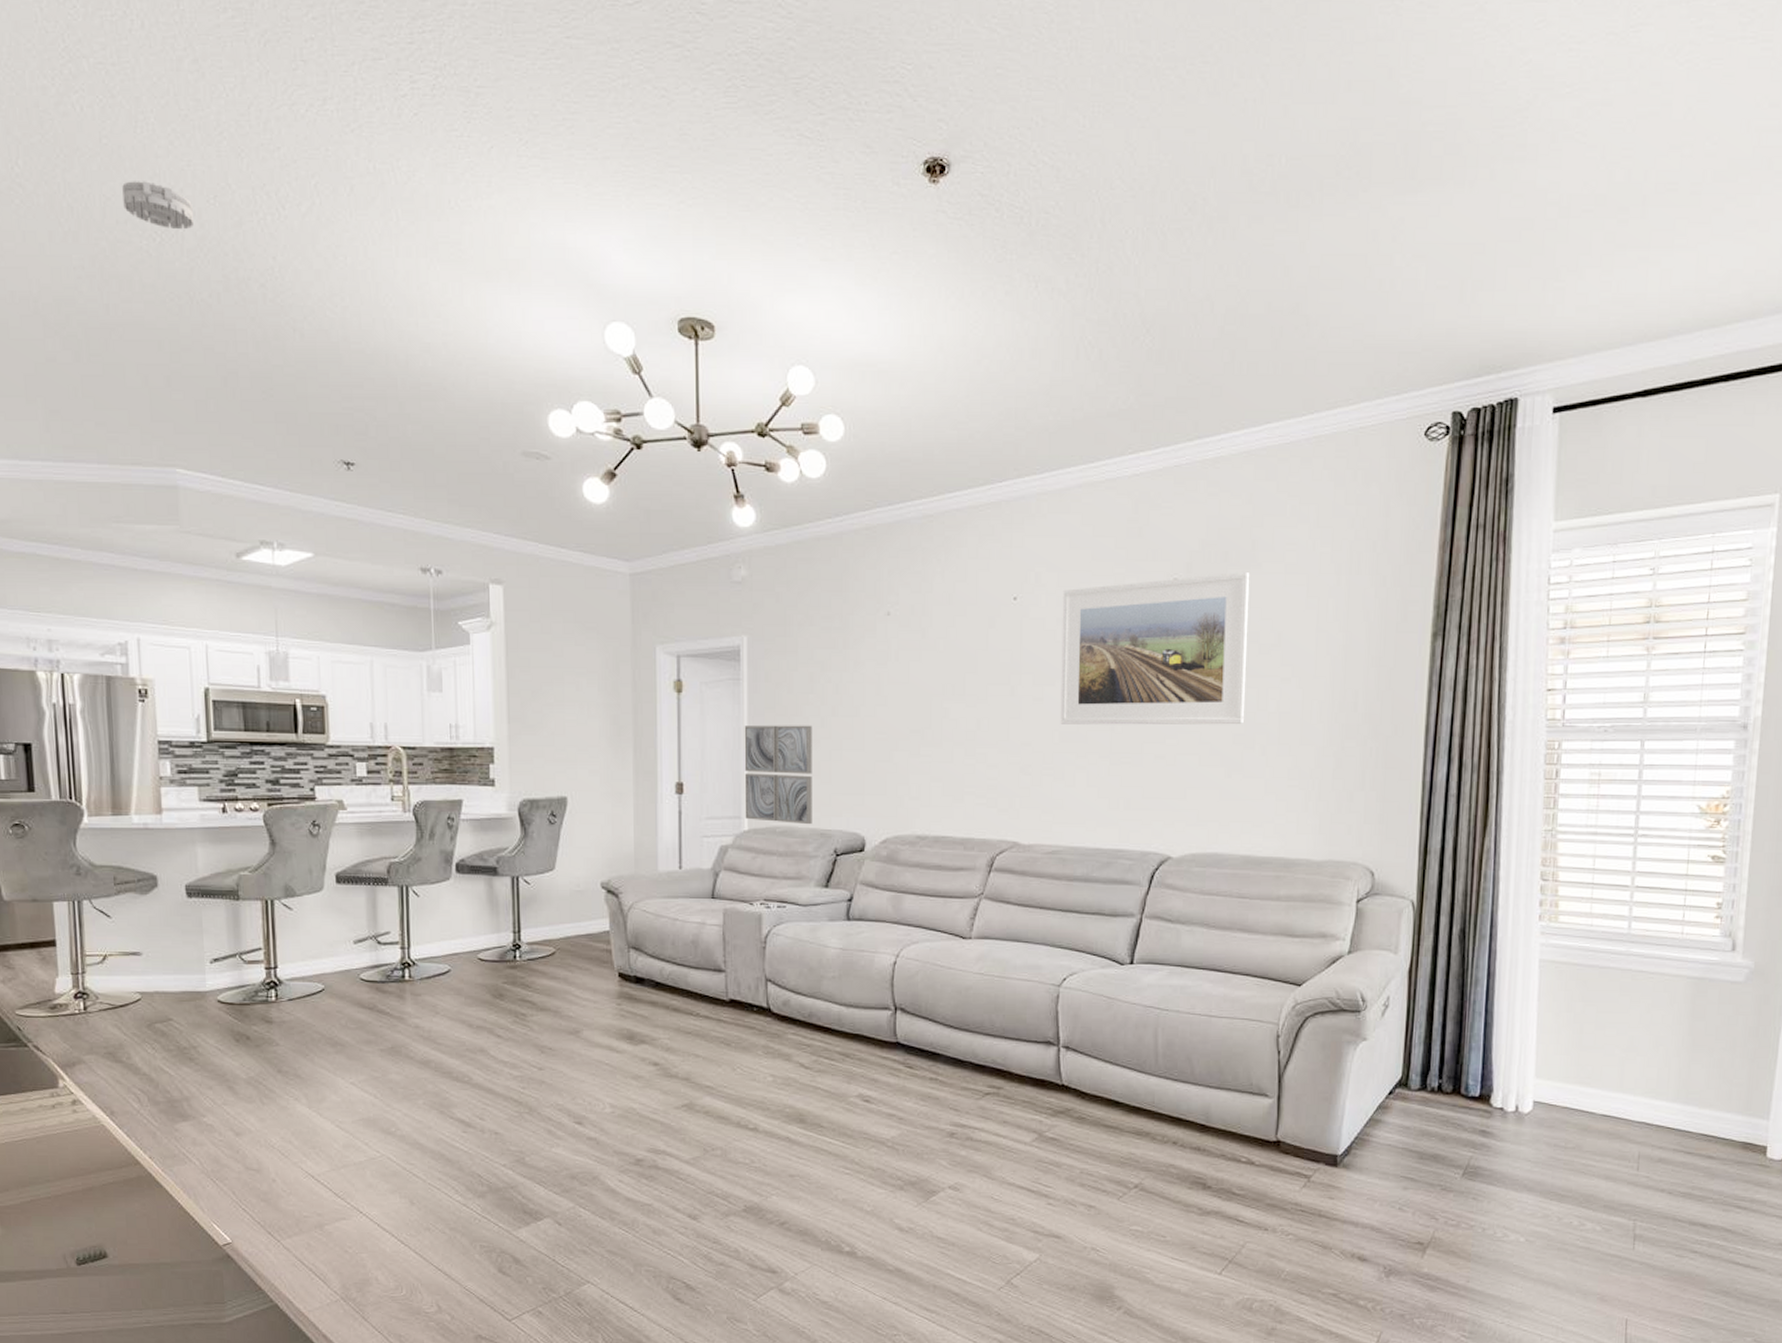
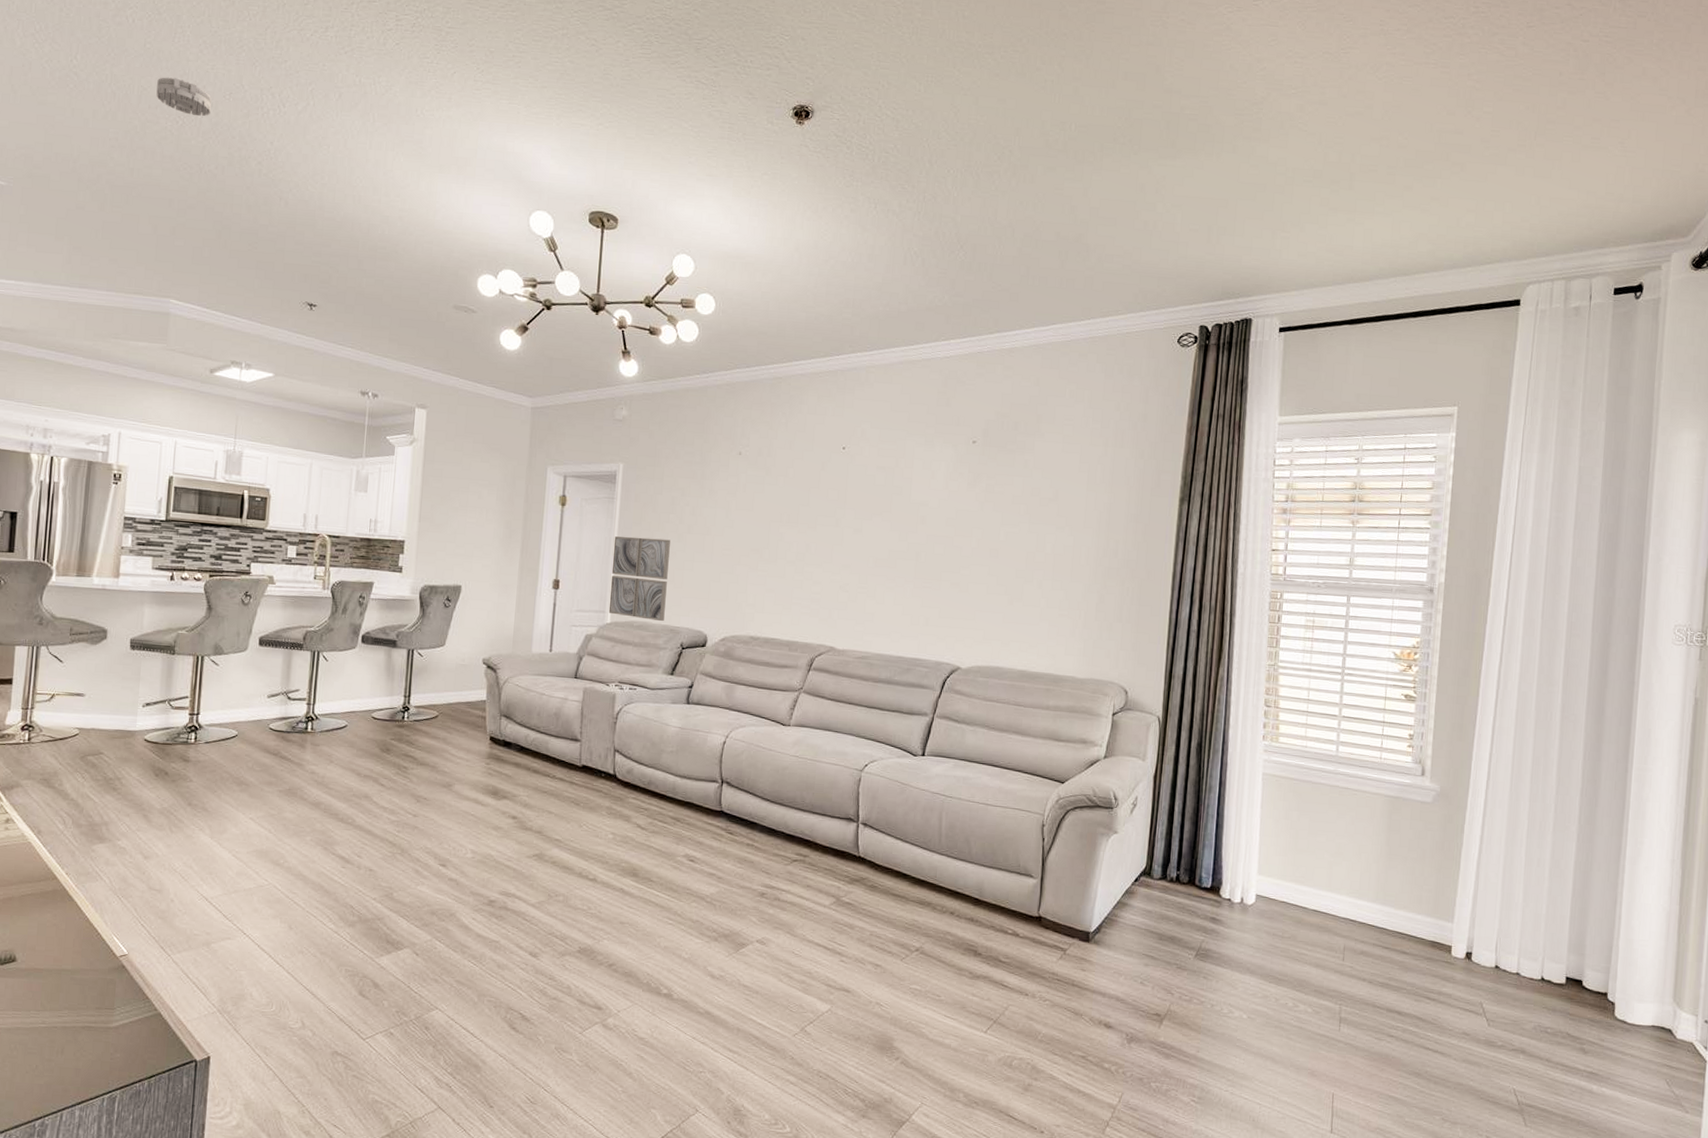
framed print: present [1060,571,1250,725] -> none [874,439,1035,562]

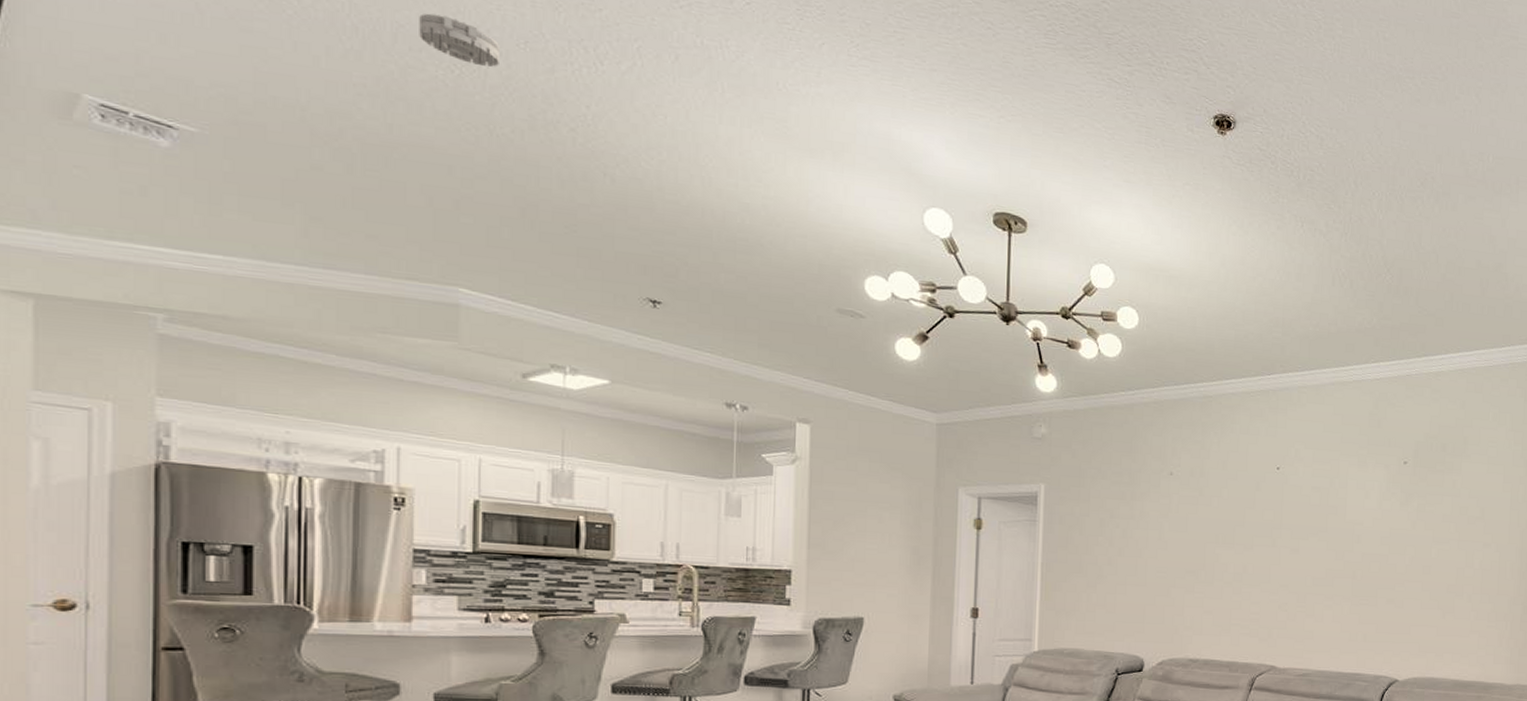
wall art: present [608,536,670,622] -> none [1035,560,1100,648]

